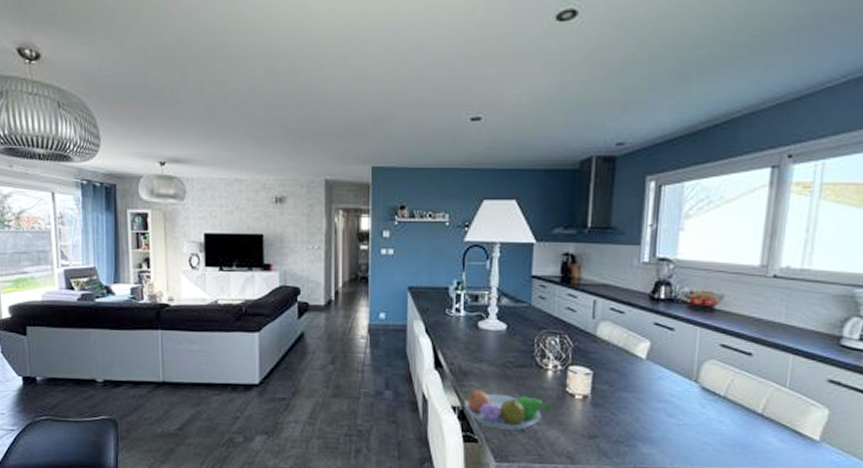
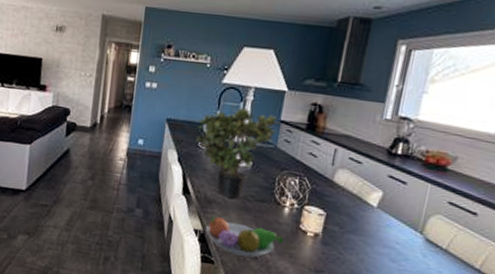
potted plant: none [443,265,533,366] -> present [196,107,281,198]

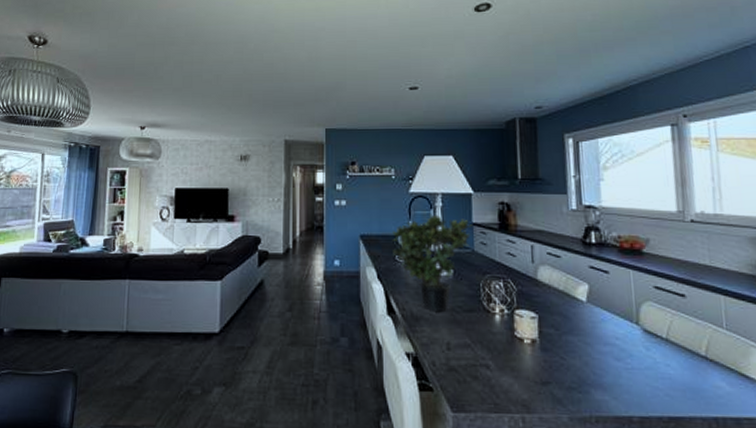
fruit bowl: present [206,216,284,258] -> none [418,335,502,377]

